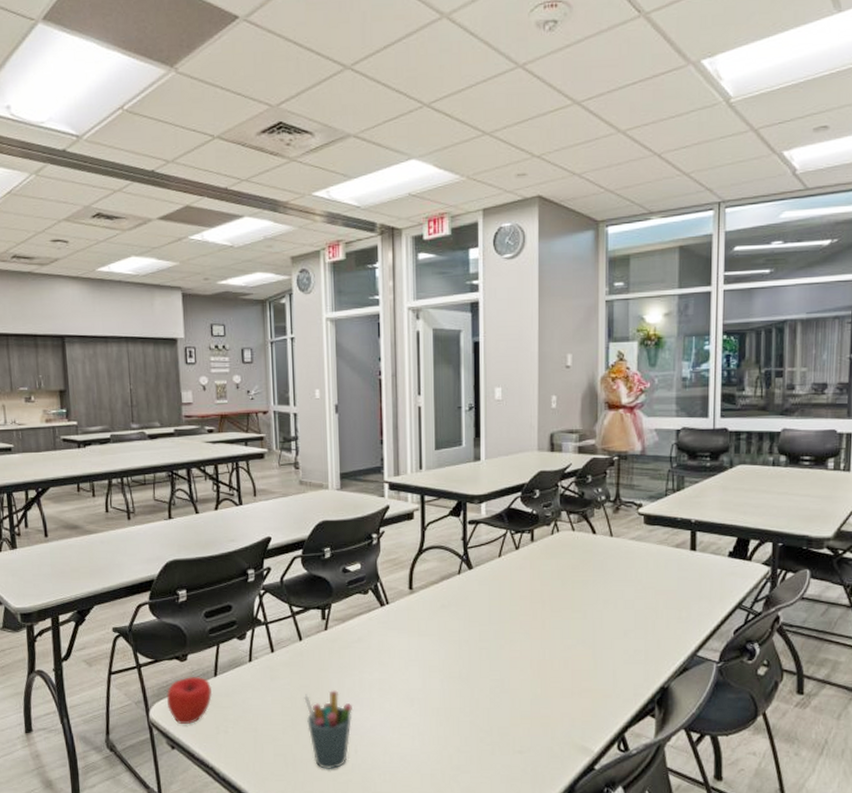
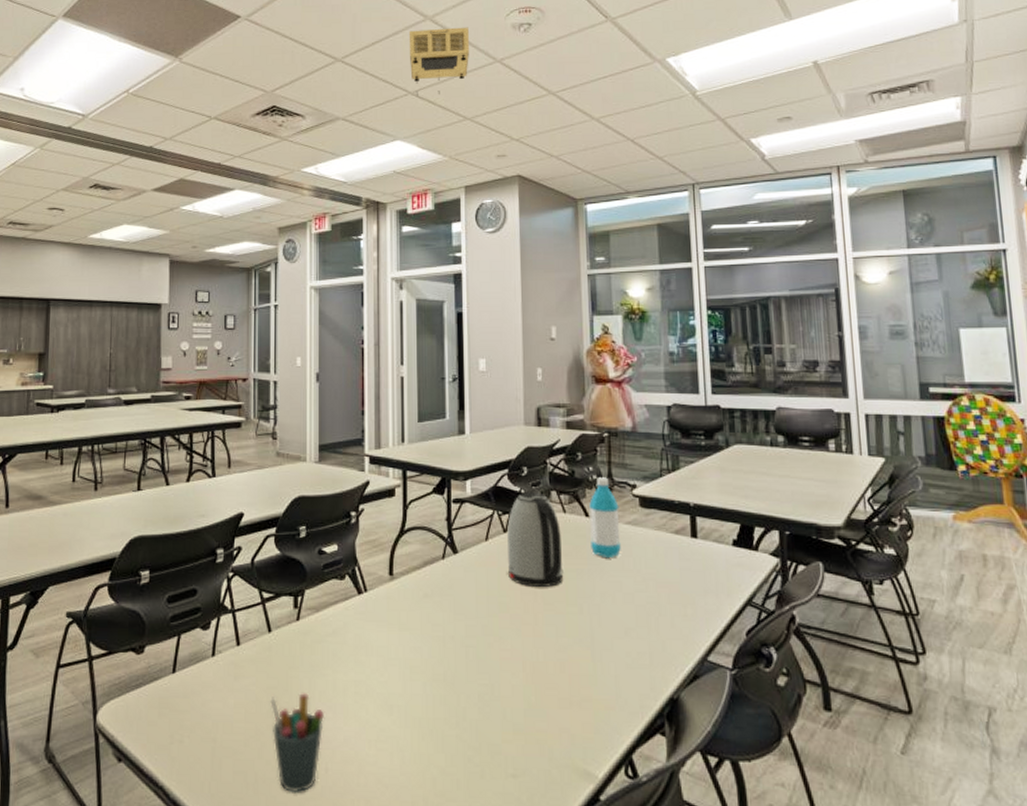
apple: present [166,677,213,724] -> none [117,673,169,731]
projector: none [423,26,489,109] -> present [408,27,469,96]
kettle: none [519,513,570,596] -> present [507,492,564,587]
water bottle: none [597,498,625,571] -> present [589,477,621,559]

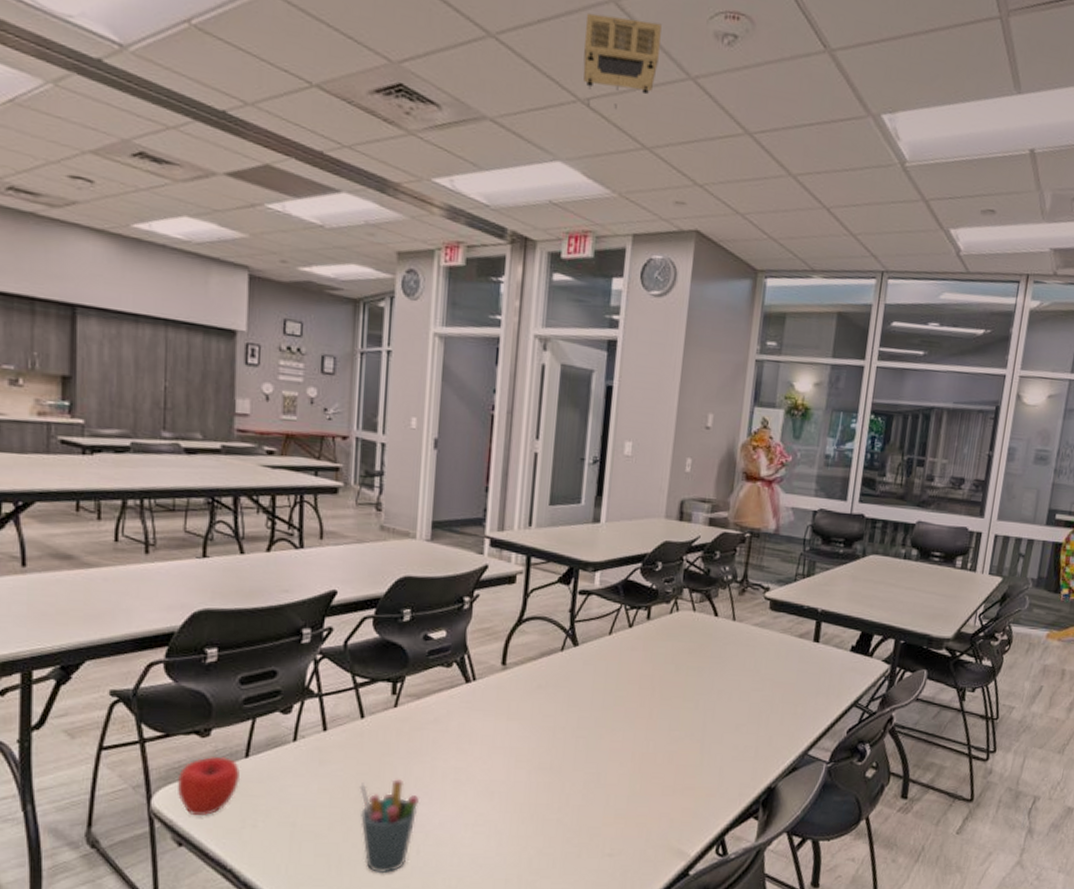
apple: none [117,673,169,731] -> present [176,757,241,815]
kettle: present [507,492,564,587] -> none [629,588,688,683]
water bottle: present [589,477,621,559] -> none [715,577,750,658]

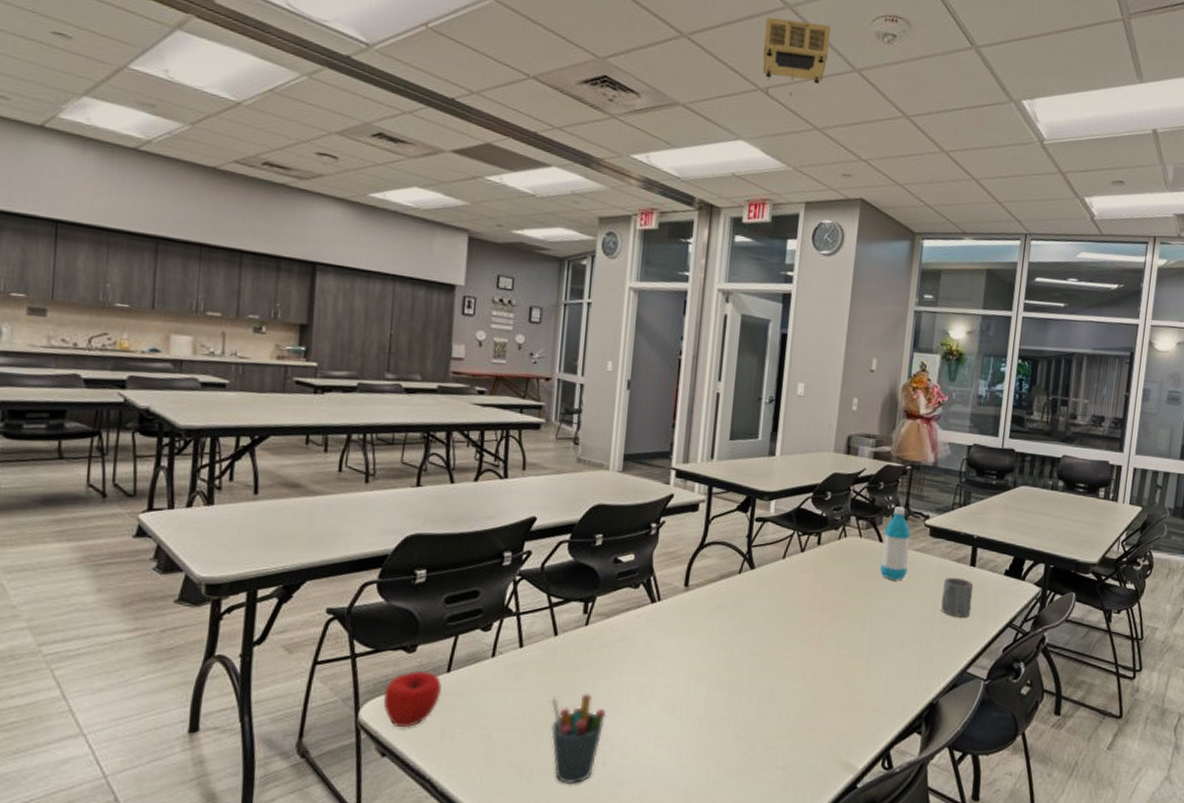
water bottle: none [715,577,750,658] -> present [880,506,911,581]
mug: none [781,653,817,697] -> present [941,577,974,618]

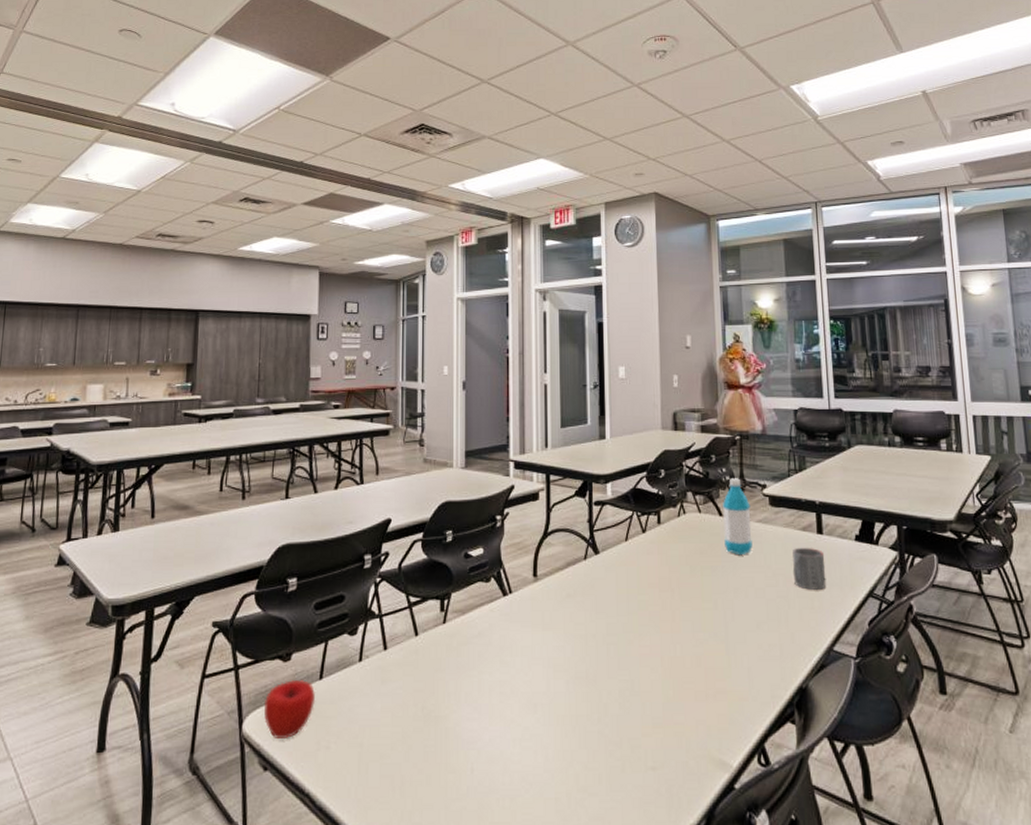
pen holder: present [551,694,607,785] -> none [417,695,471,795]
projector: present [763,16,831,96] -> none [551,53,609,117]

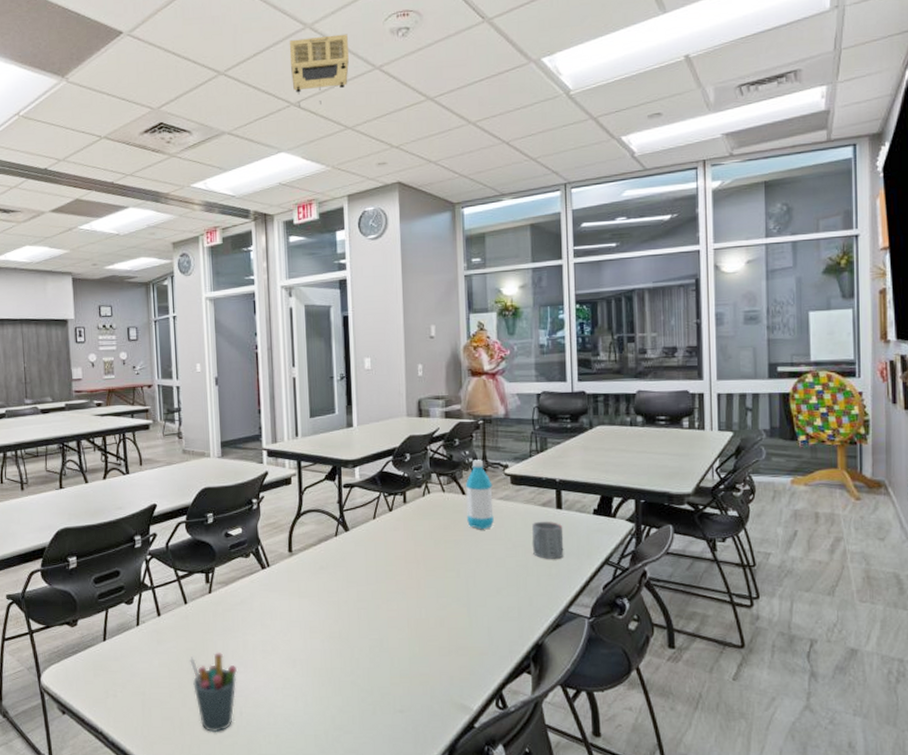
apple: present [263,680,316,738] -> none [57,642,102,689]
pen holder: none [417,695,471,795] -> present [190,653,238,733]
projector: none [551,53,609,117] -> present [289,34,349,107]

